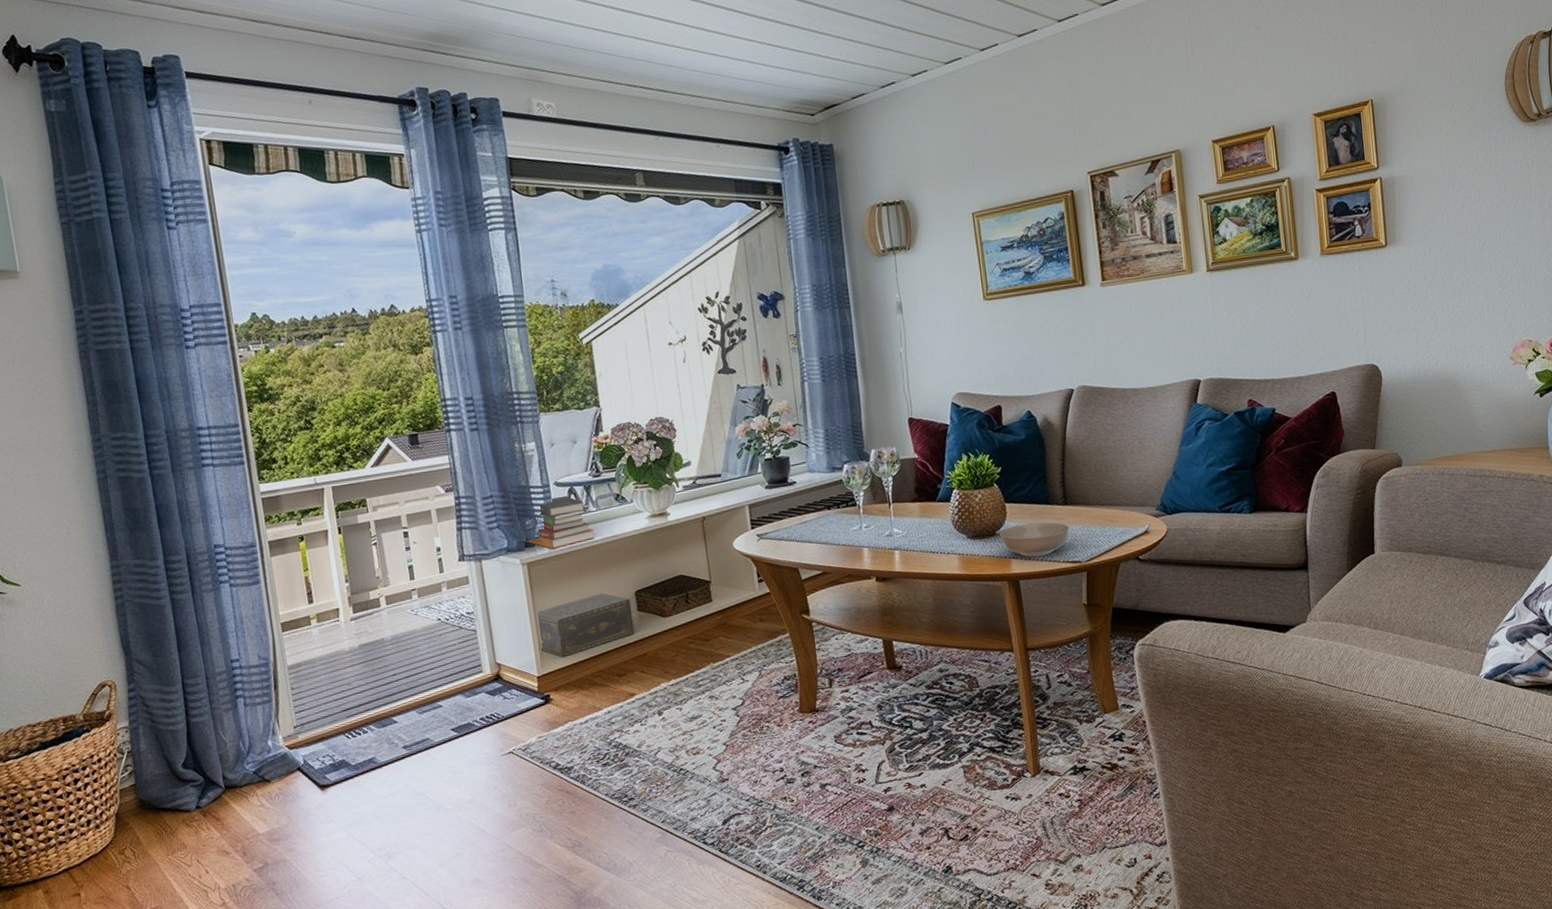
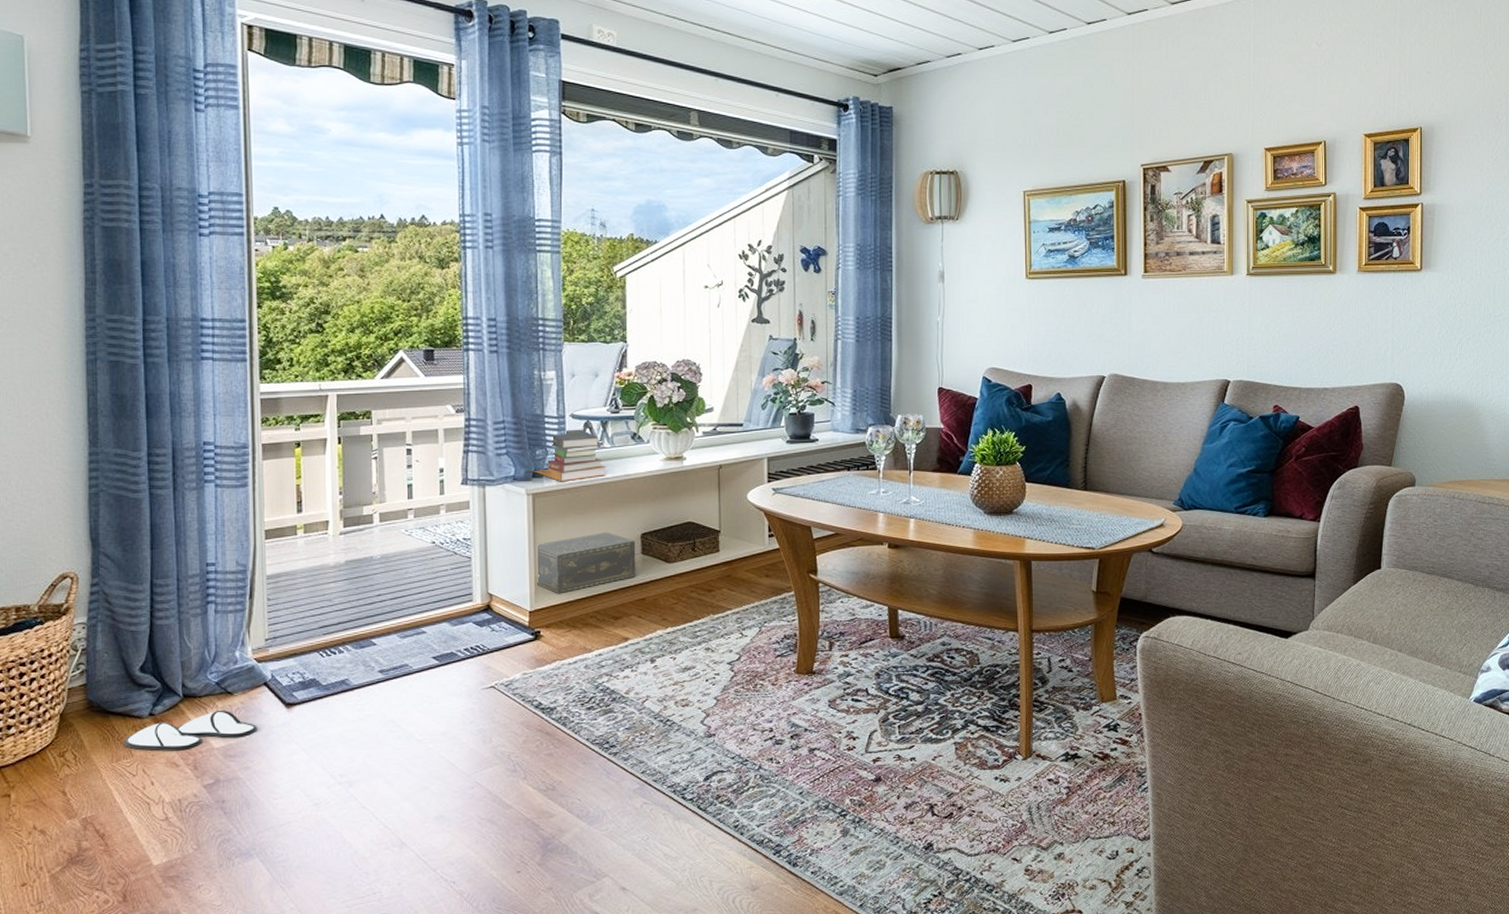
slippers: none [176,797,297,842] -> present [124,709,257,751]
bowl: present [999,522,1070,558] -> none [1016,505,1087,539]

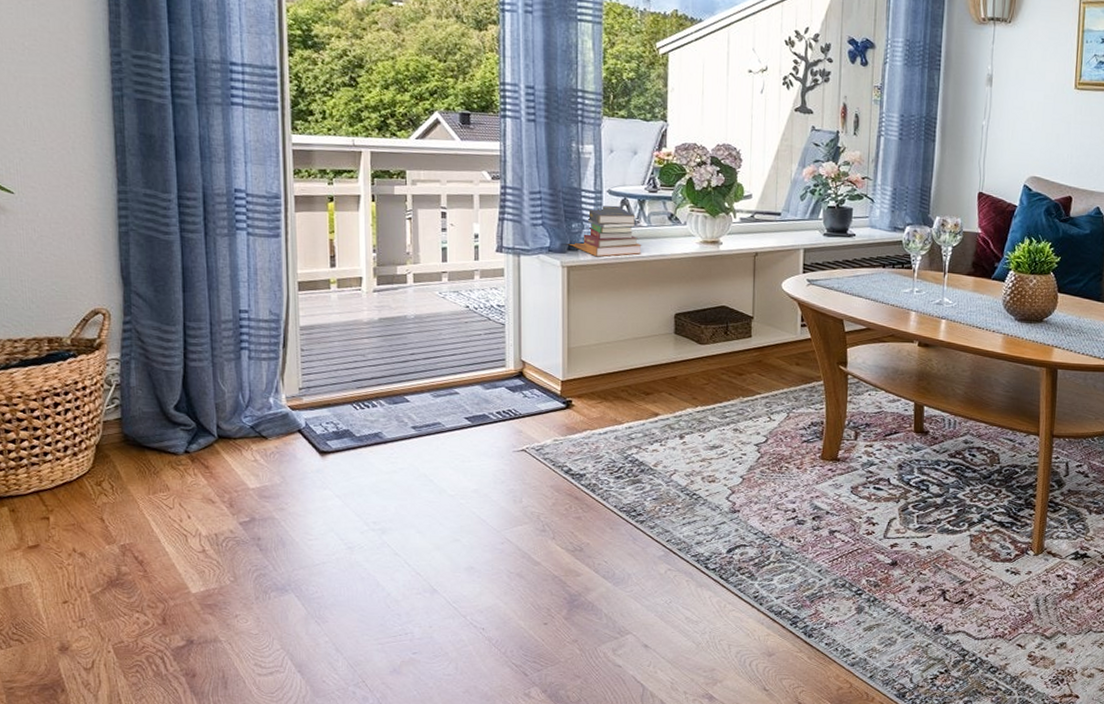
slippers: present [124,709,257,751] -> none [160,452,292,488]
decorative box: present [534,532,636,594] -> none [567,309,669,367]

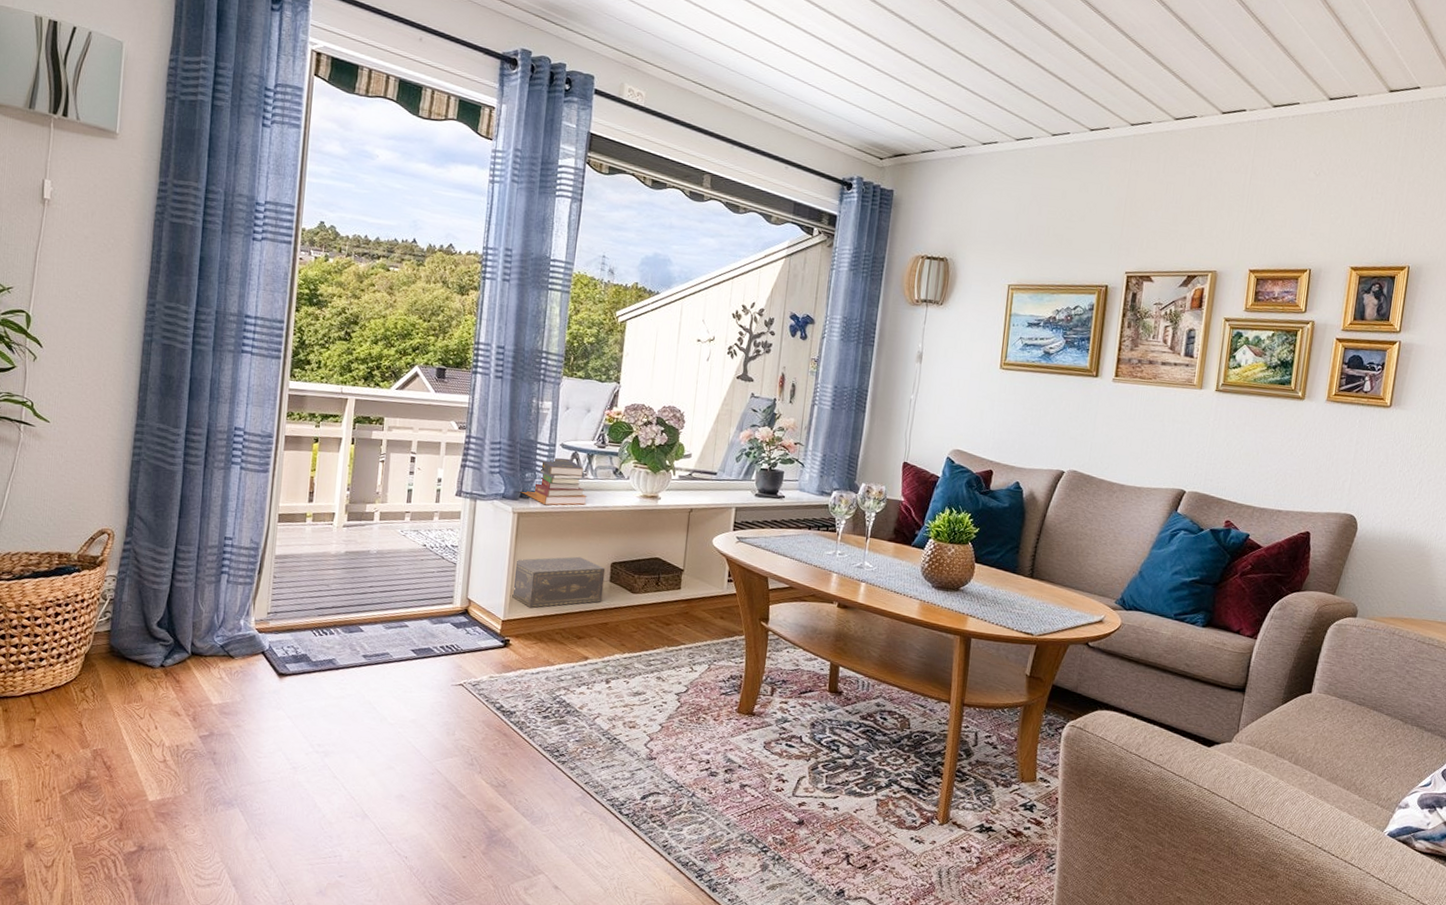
decorative box: none [567,309,669,367] -> present [510,556,606,609]

